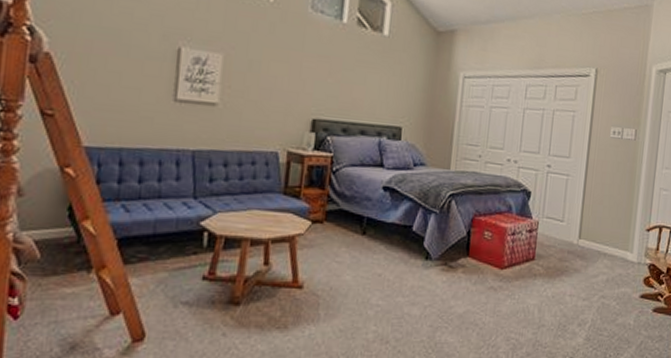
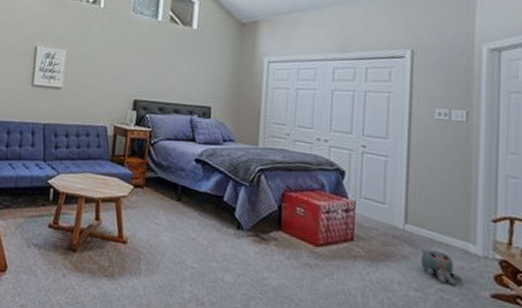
plush toy: none [589,261,621,292] -> present [420,249,463,286]

